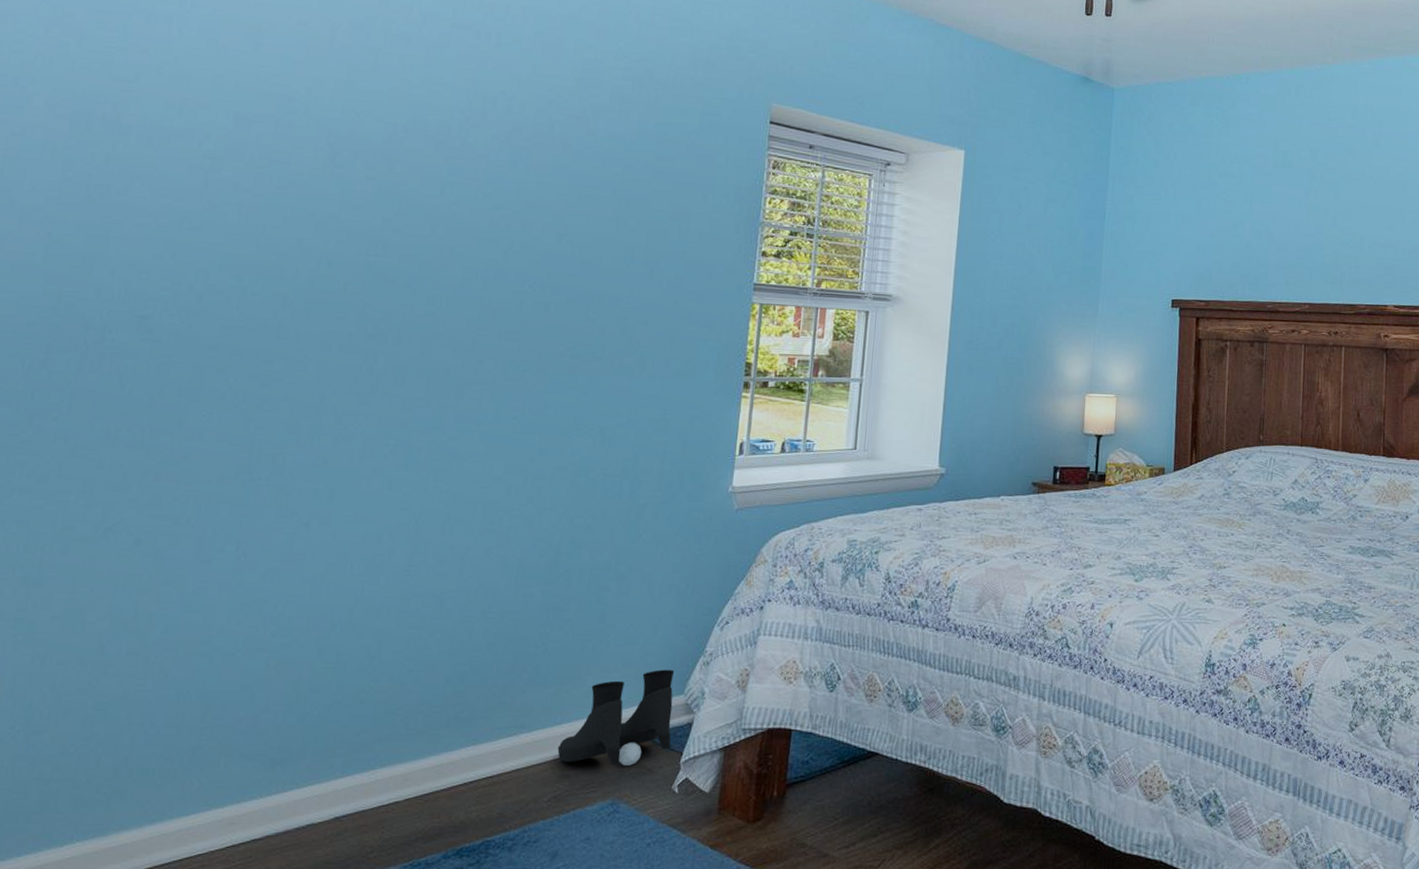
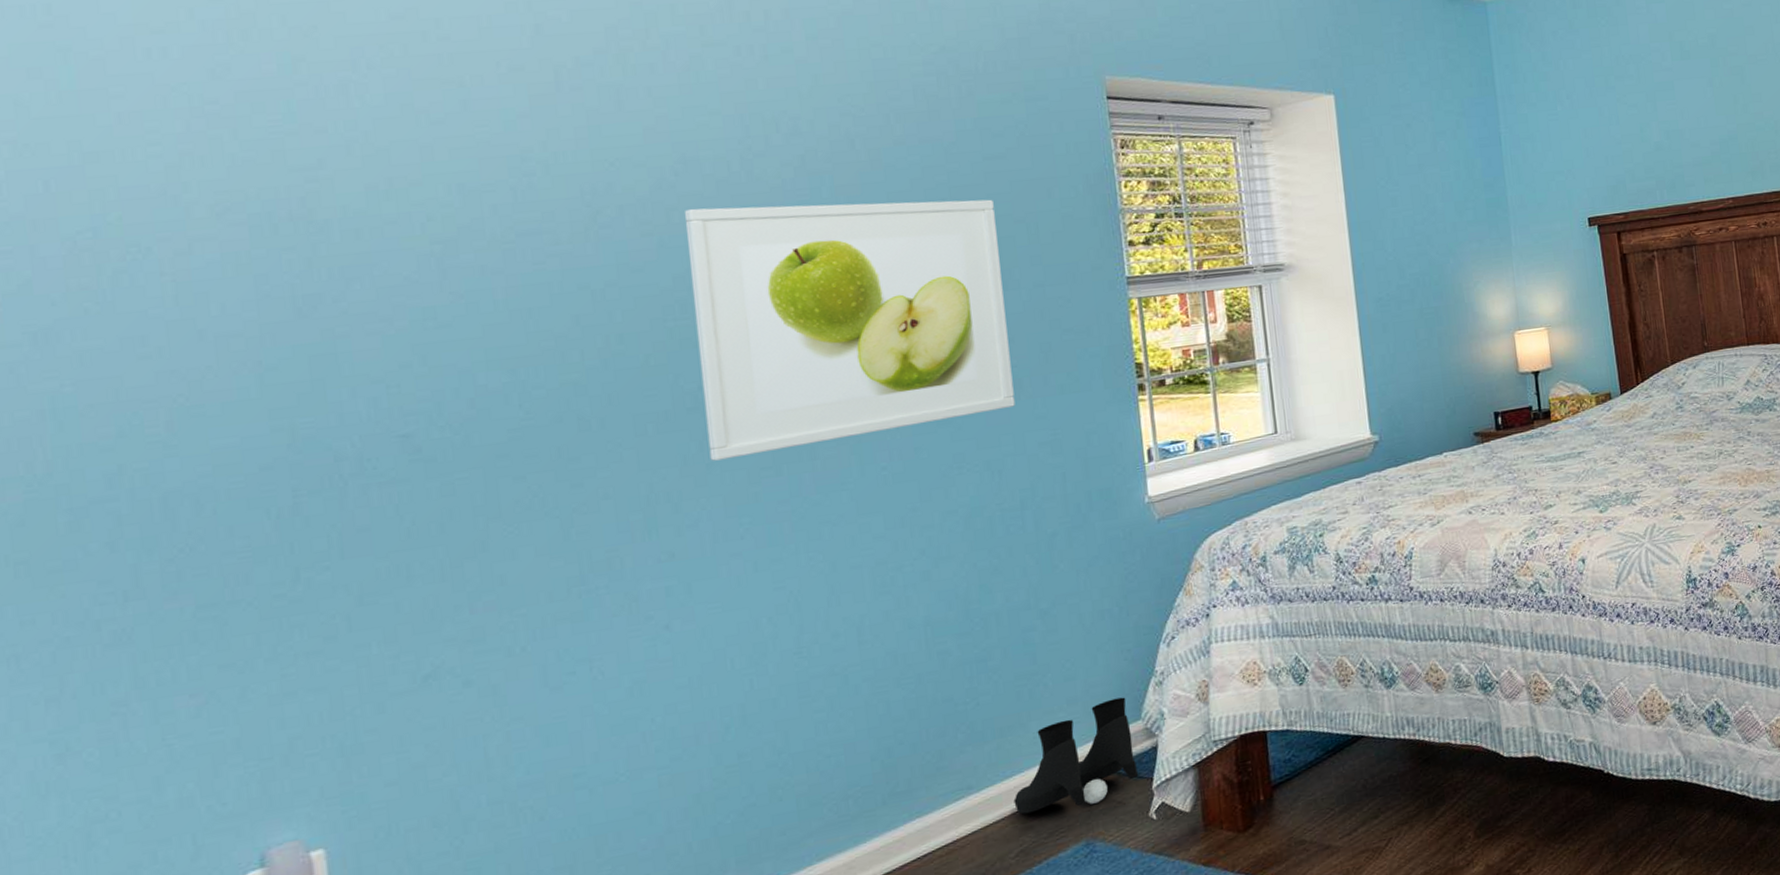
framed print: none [376,162,656,385] -> present [684,199,1015,461]

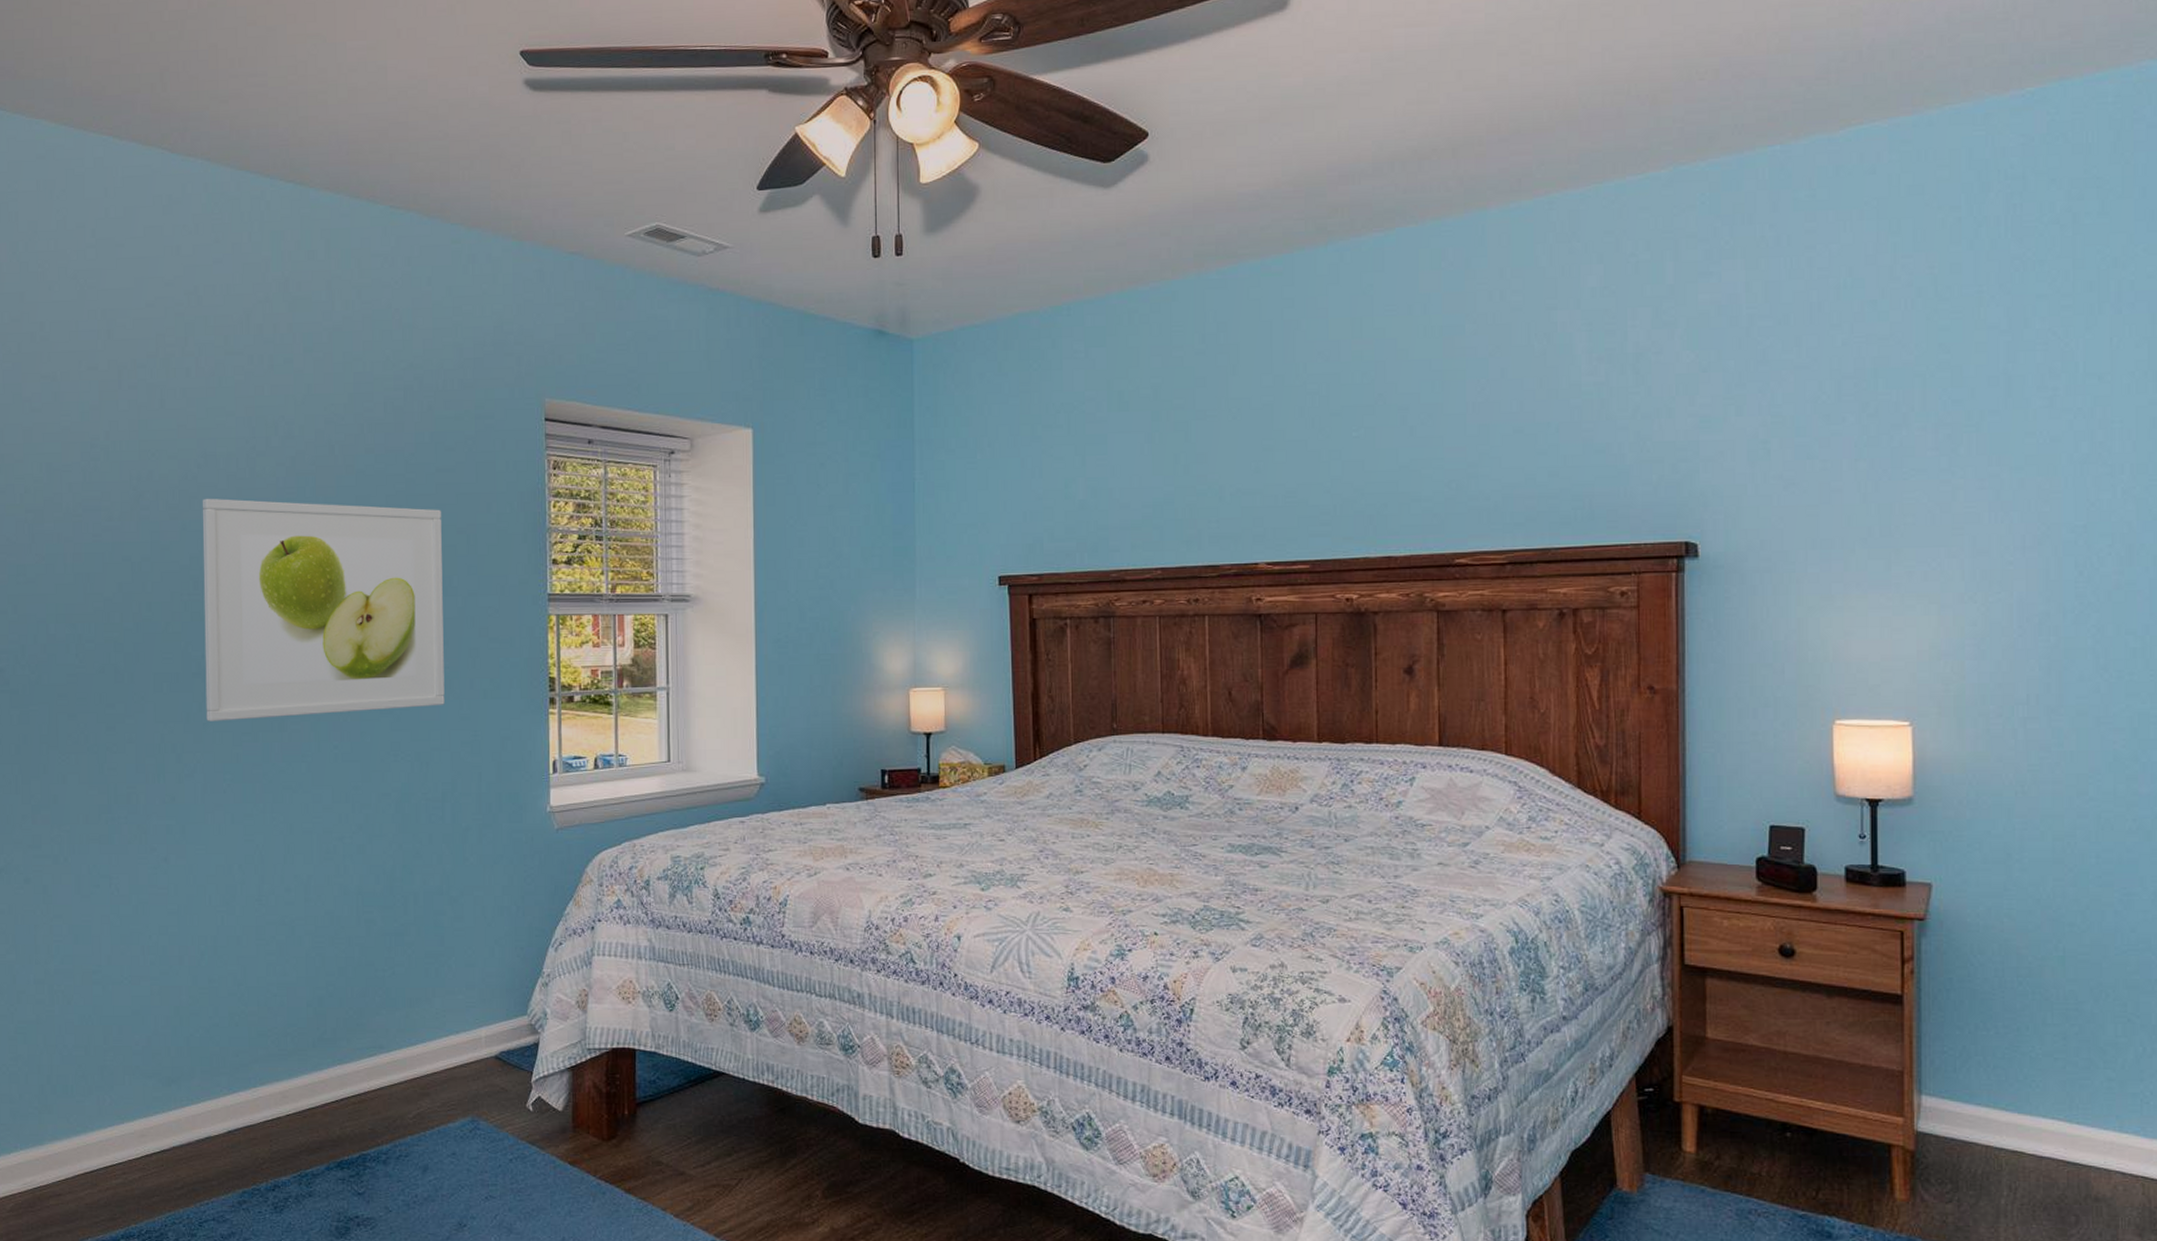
boots: present [1013,697,1139,815] -> none [415,991,521,1085]

